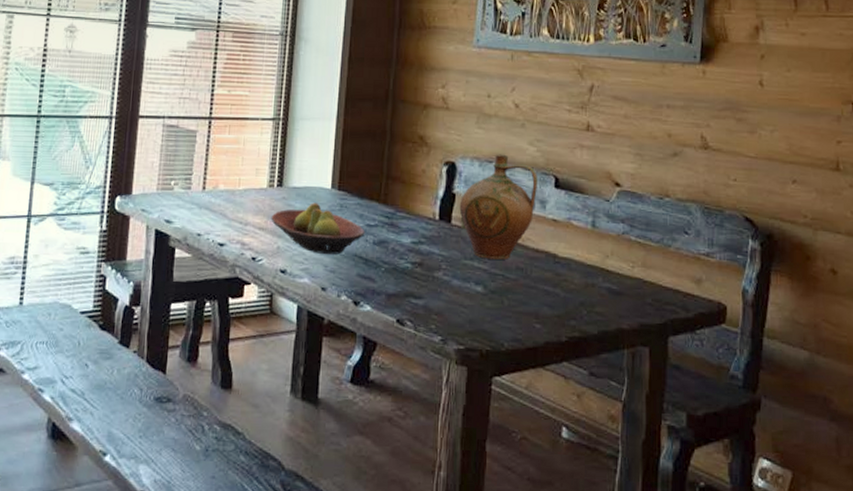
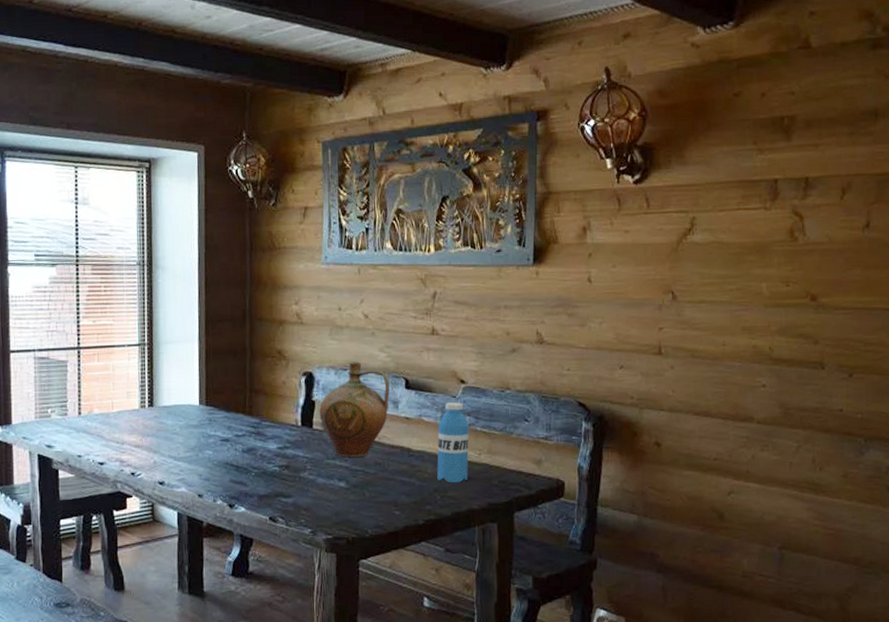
fruit bowl: present [271,203,365,254] -> none [145,419,234,465]
water bottle: none [584,207,622,298] -> present [437,402,469,483]

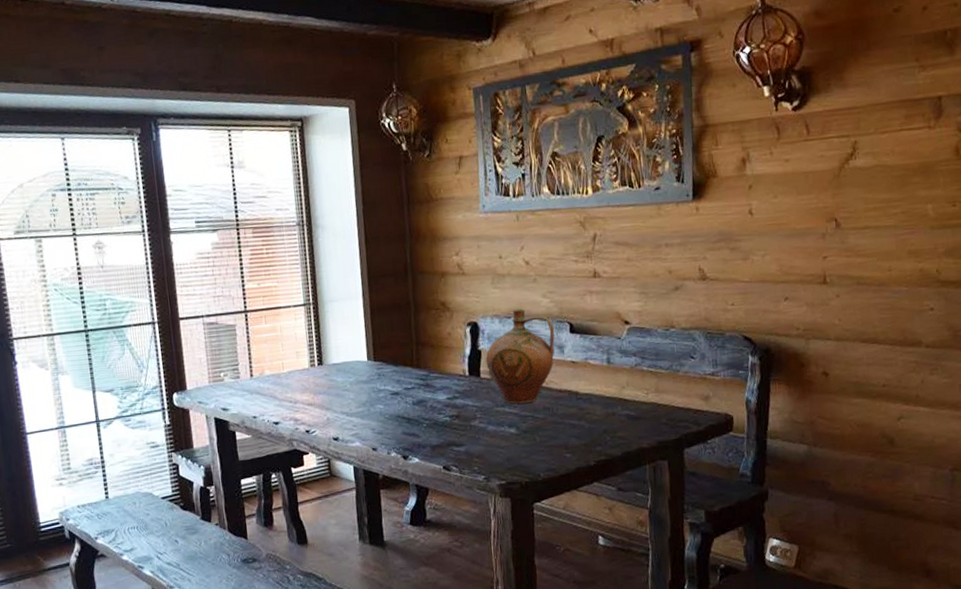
water bottle: present [437,402,469,483] -> none [604,343,637,424]

